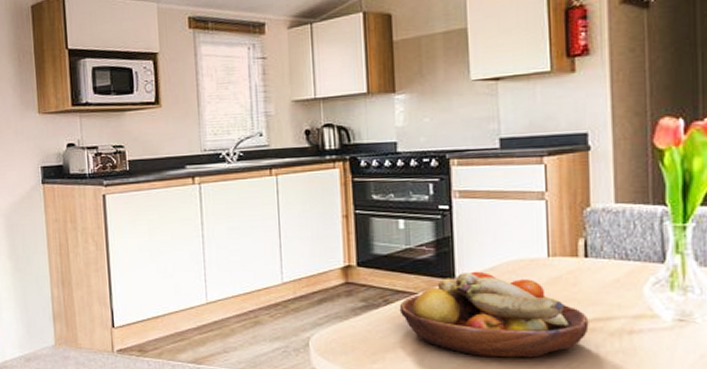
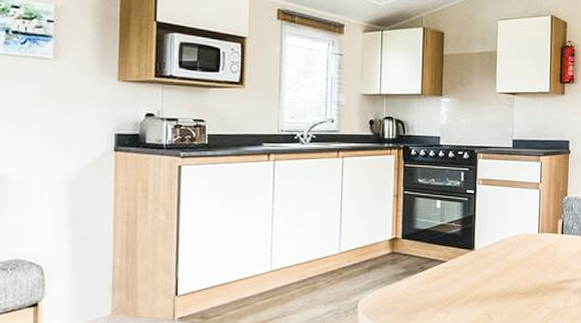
fruit bowl: present [399,271,589,358] -> none [431,243,561,312]

